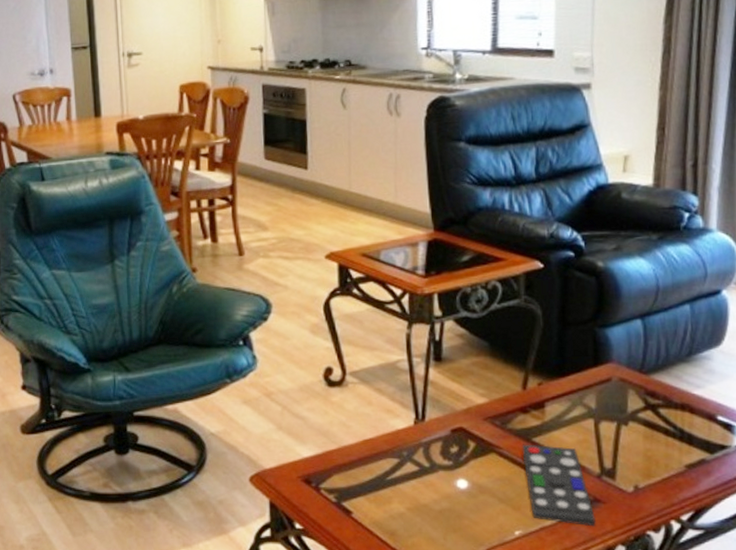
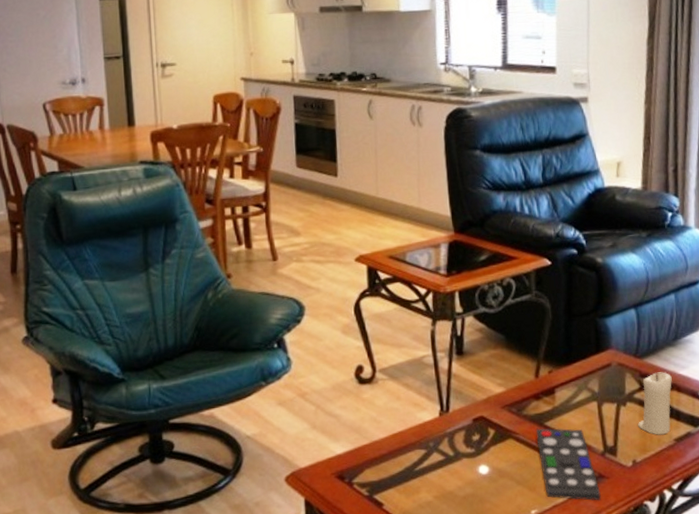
candle: none [641,390,684,460] -> present [637,372,672,435]

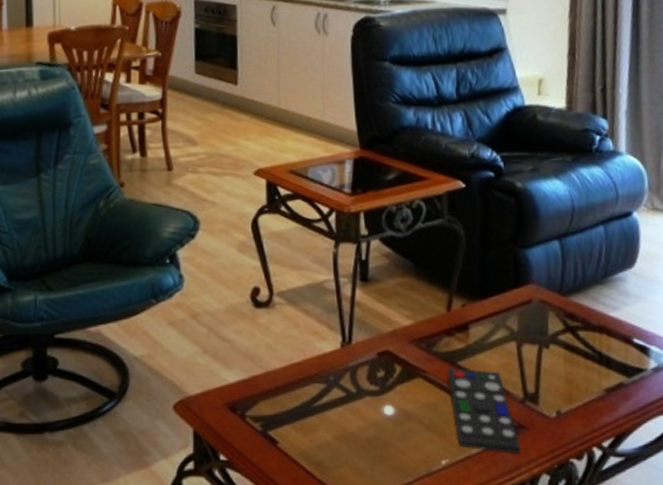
candle: present [637,372,672,435] -> none [562,312,602,384]

